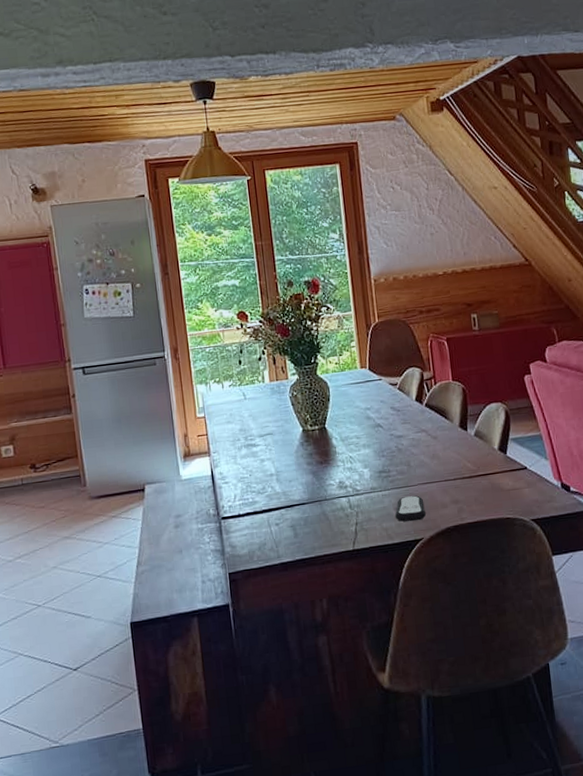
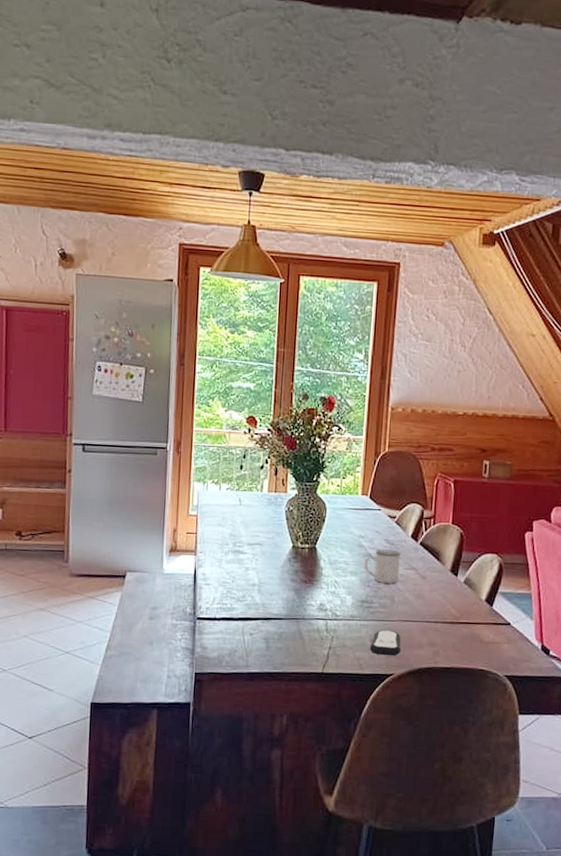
mug: none [374,416,412,451] -> present [364,549,401,584]

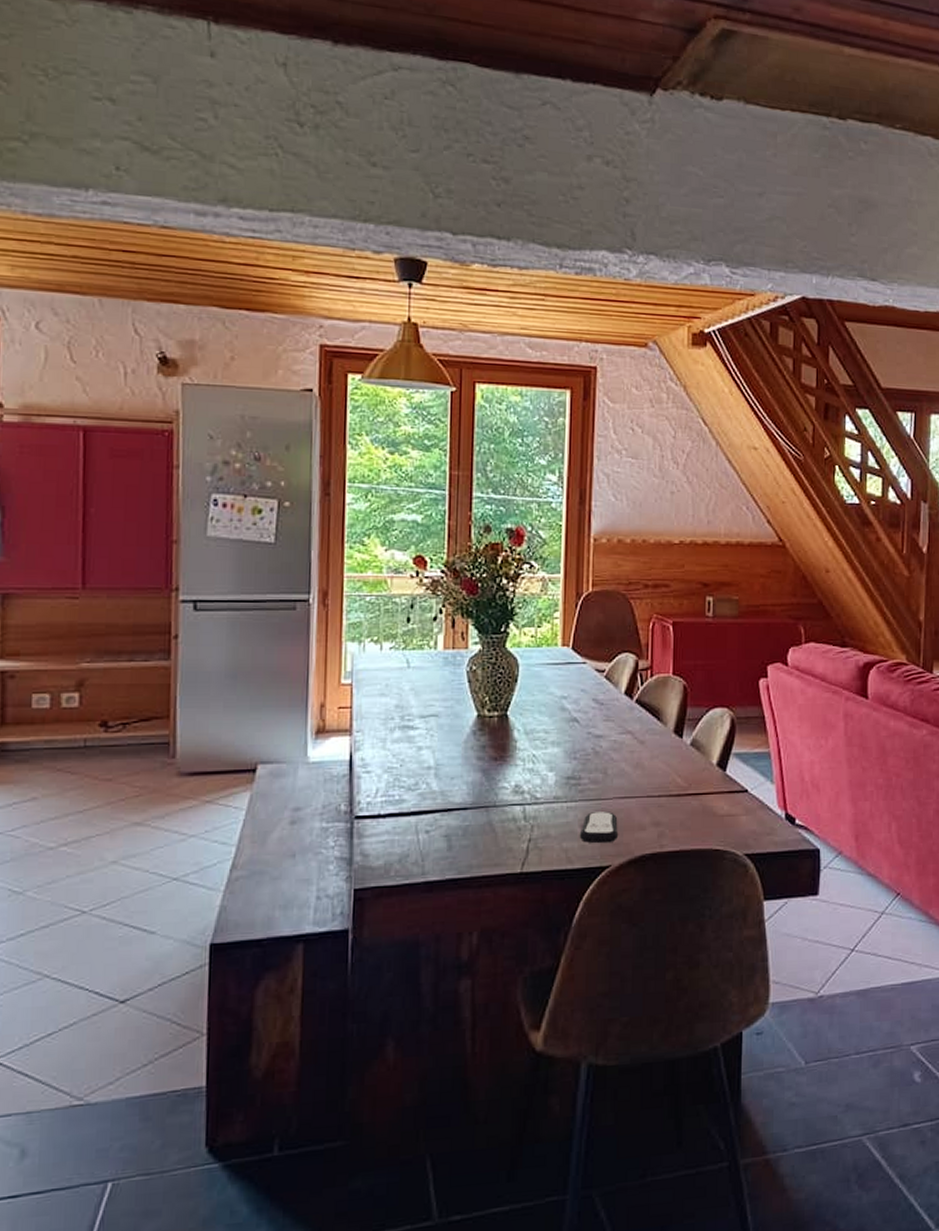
mug: present [364,549,401,584] -> none [568,711,613,753]

